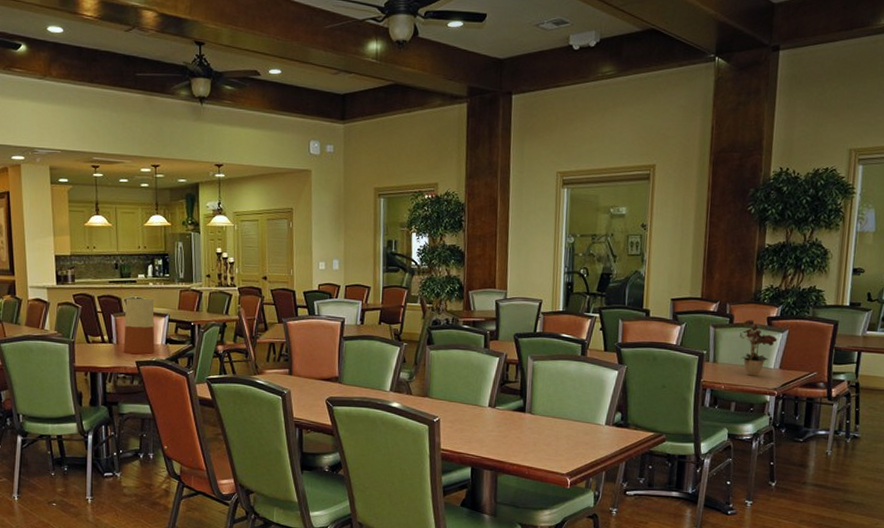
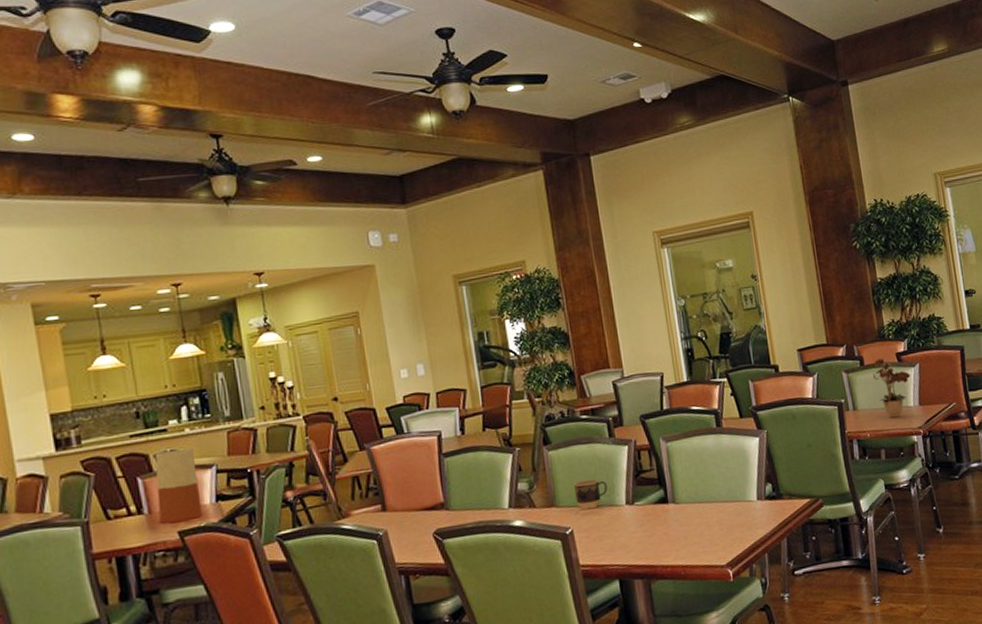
cup: none [446,379,475,405] -> present [573,478,608,510]

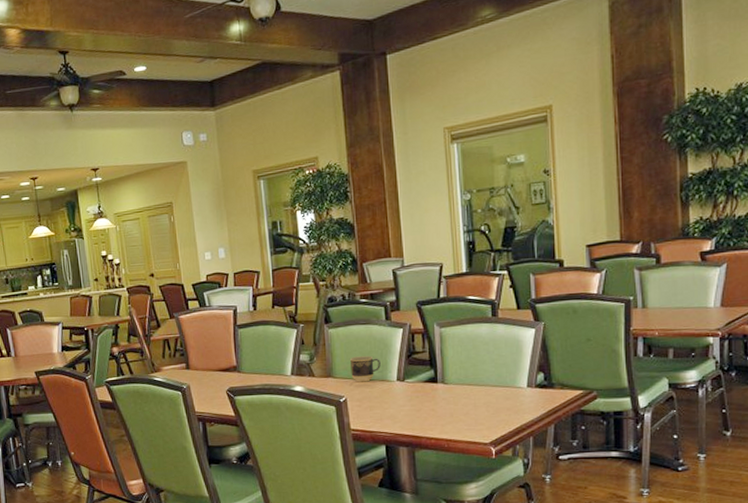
vase: present [155,448,203,525] -> none [19,308,52,366]
flower arrangement: present [873,358,911,418] -> none [670,257,715,318]

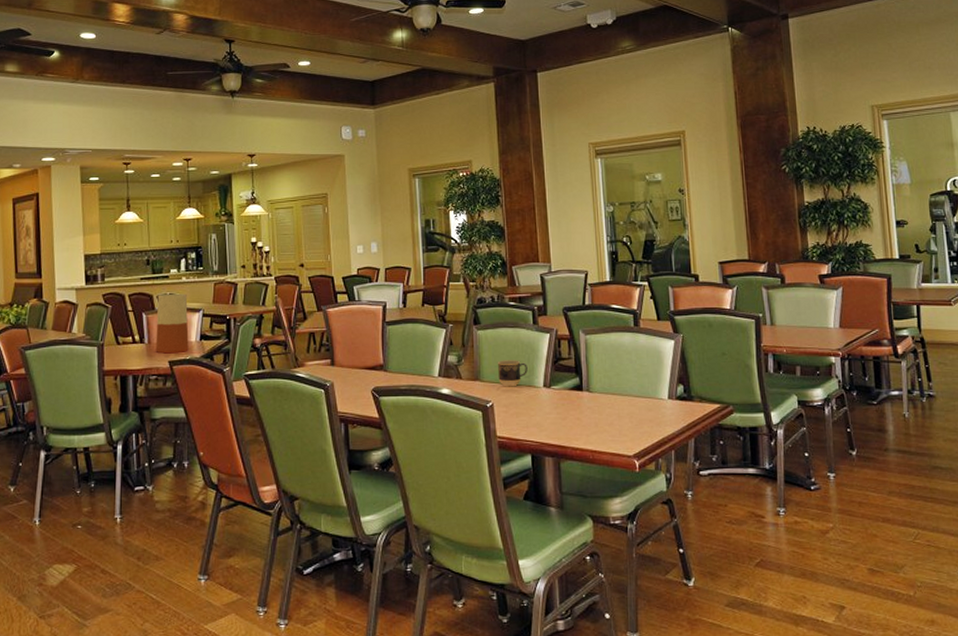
vase: none [19,308,52,366] -> present [155,293,189,354]

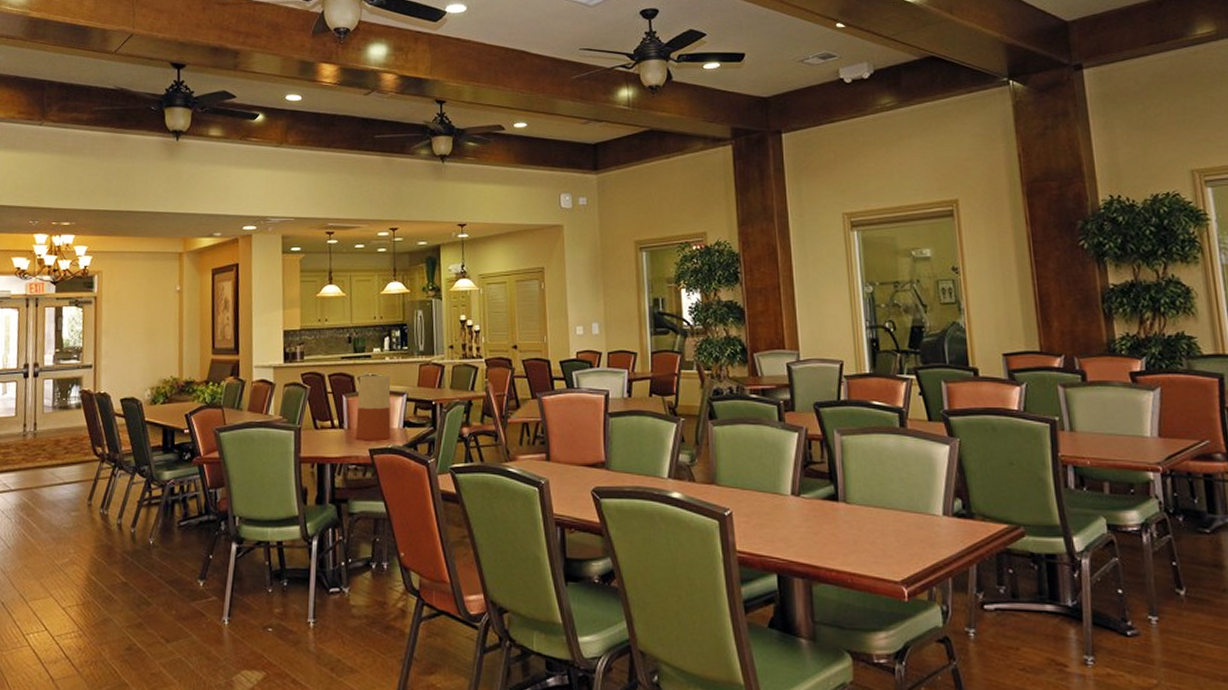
cup: present [497,360,528,387] -> none [736,461,772,494]

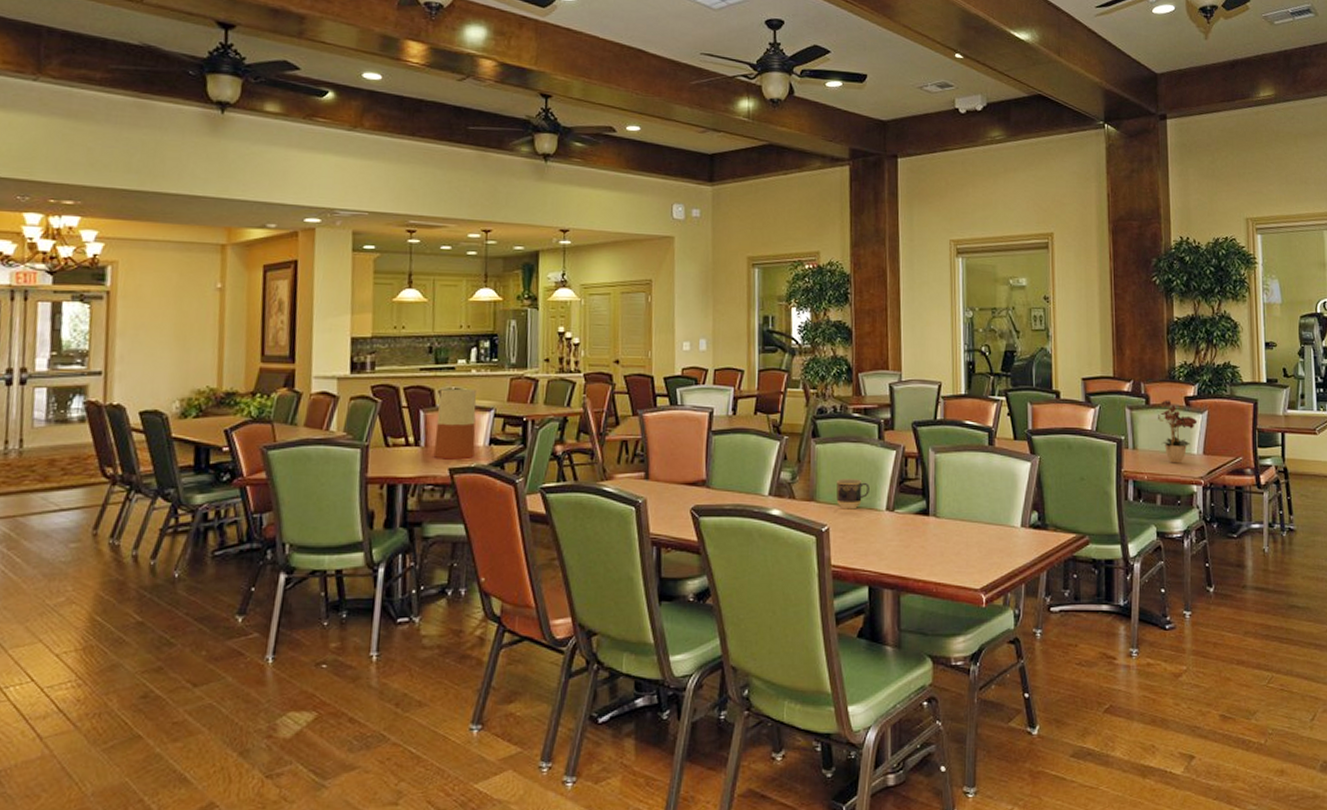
cup: none [736,461,772,494] -> present [836,479,870,510]
flower arrangement: none [1098,376,1149,447] -> present [1158,400,1198,463]

